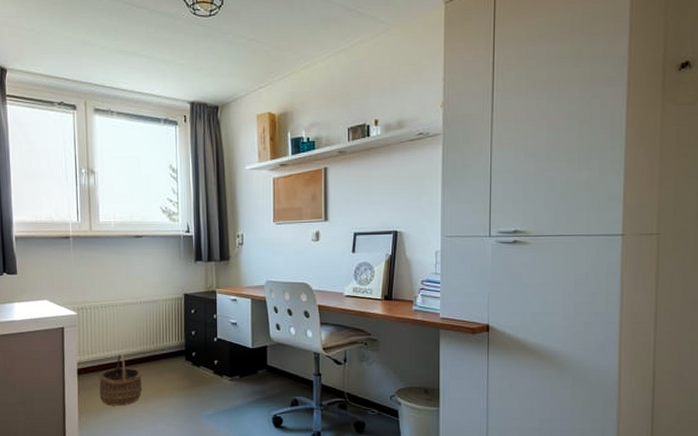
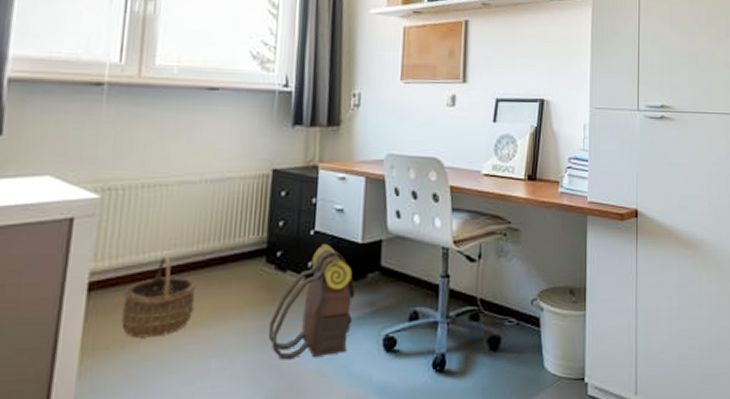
backpack: none [191,348,249,428] -> present [268,244,355,360]

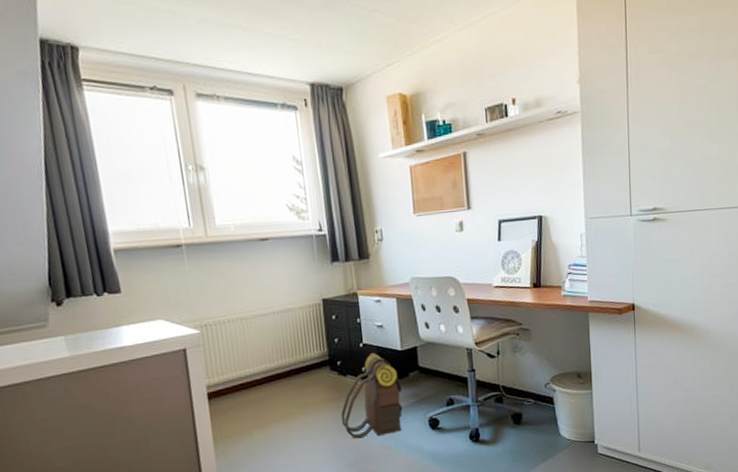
wicker basket: present [121,256,196,338] -> none [233,371,285,429]

